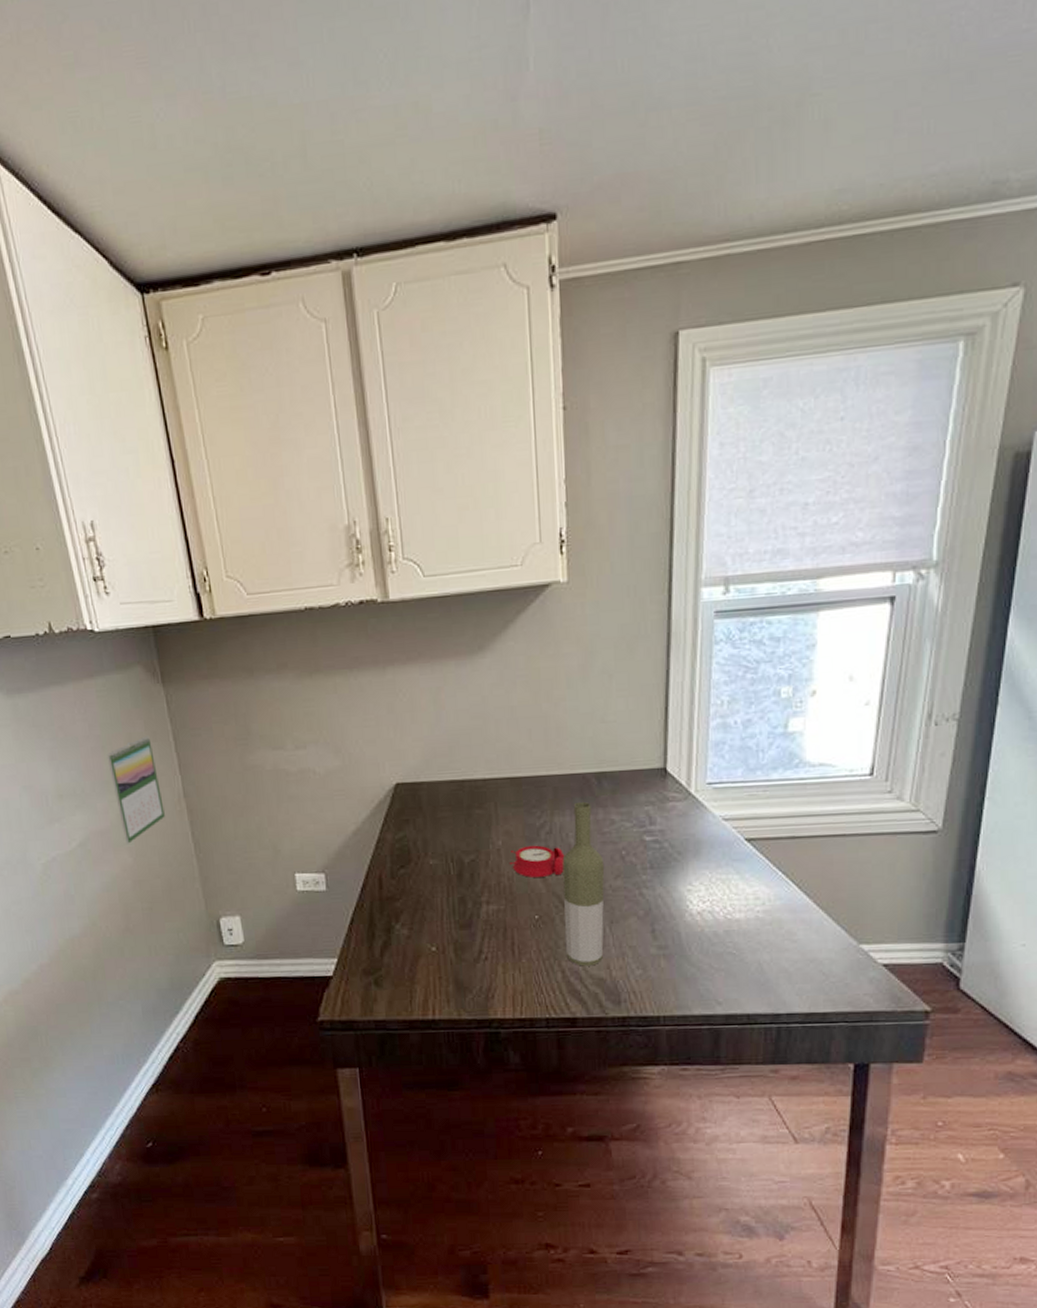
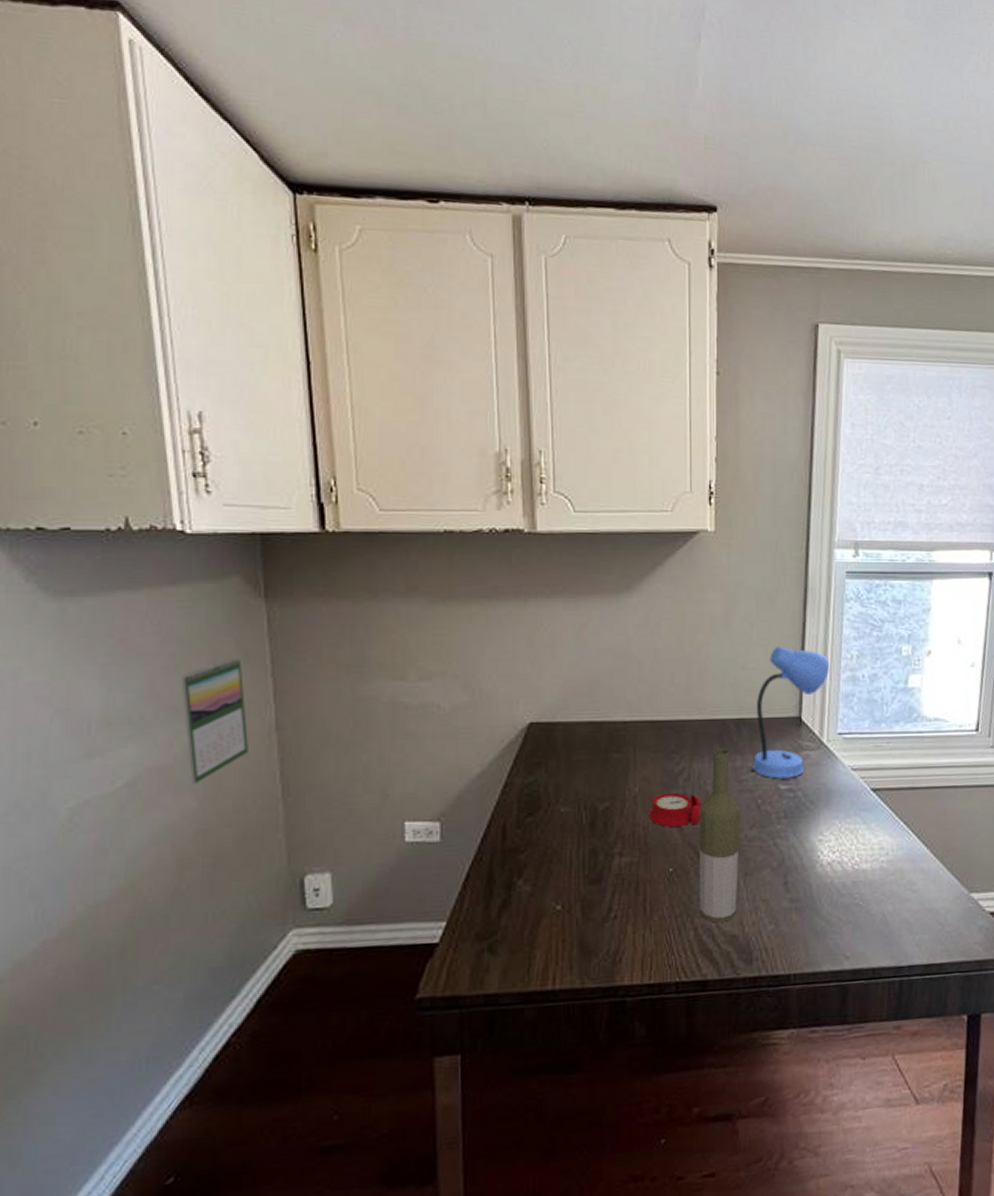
desk lamp: none [613,696,698,831] -> present [751,646,830,779]

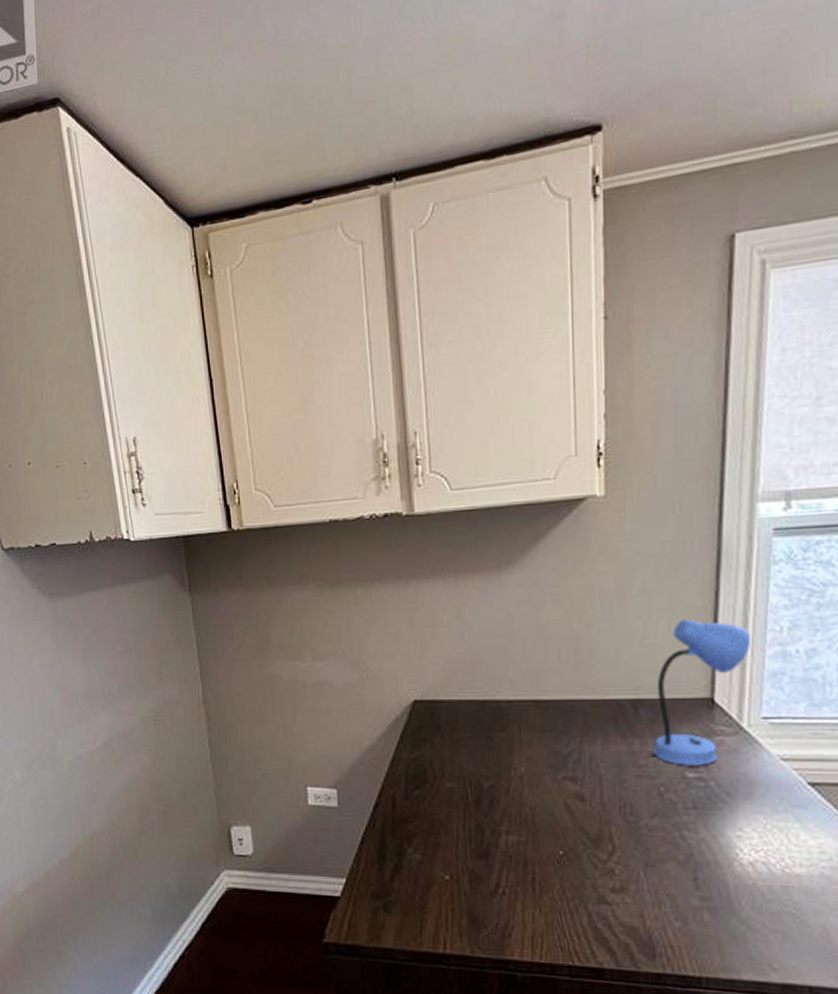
calendar: present [180,656,248,785] -> none [134,641,184,746]
alarm clock: present [645,792,702,827] -> none [532,774,595,809]
bottle: present [699,748,741,923] -> none [591,730,640,912]

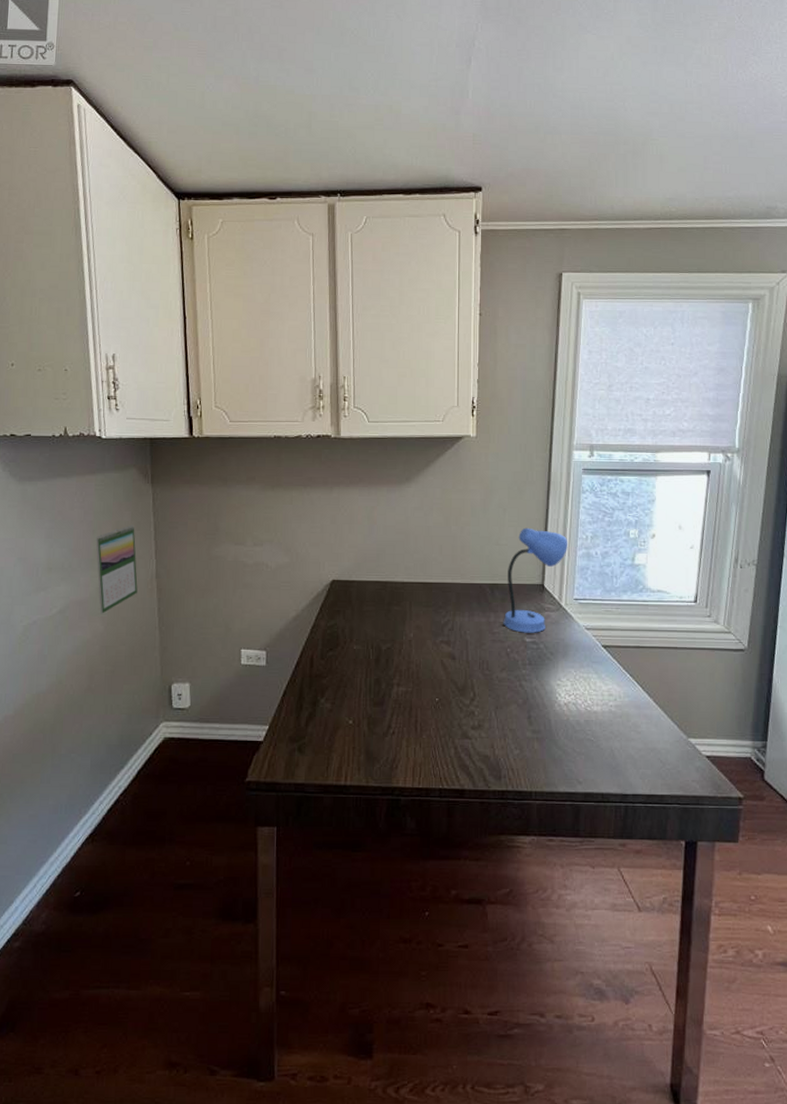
calendar: none [134,641,184,746] -> present [95,525,138,614]

